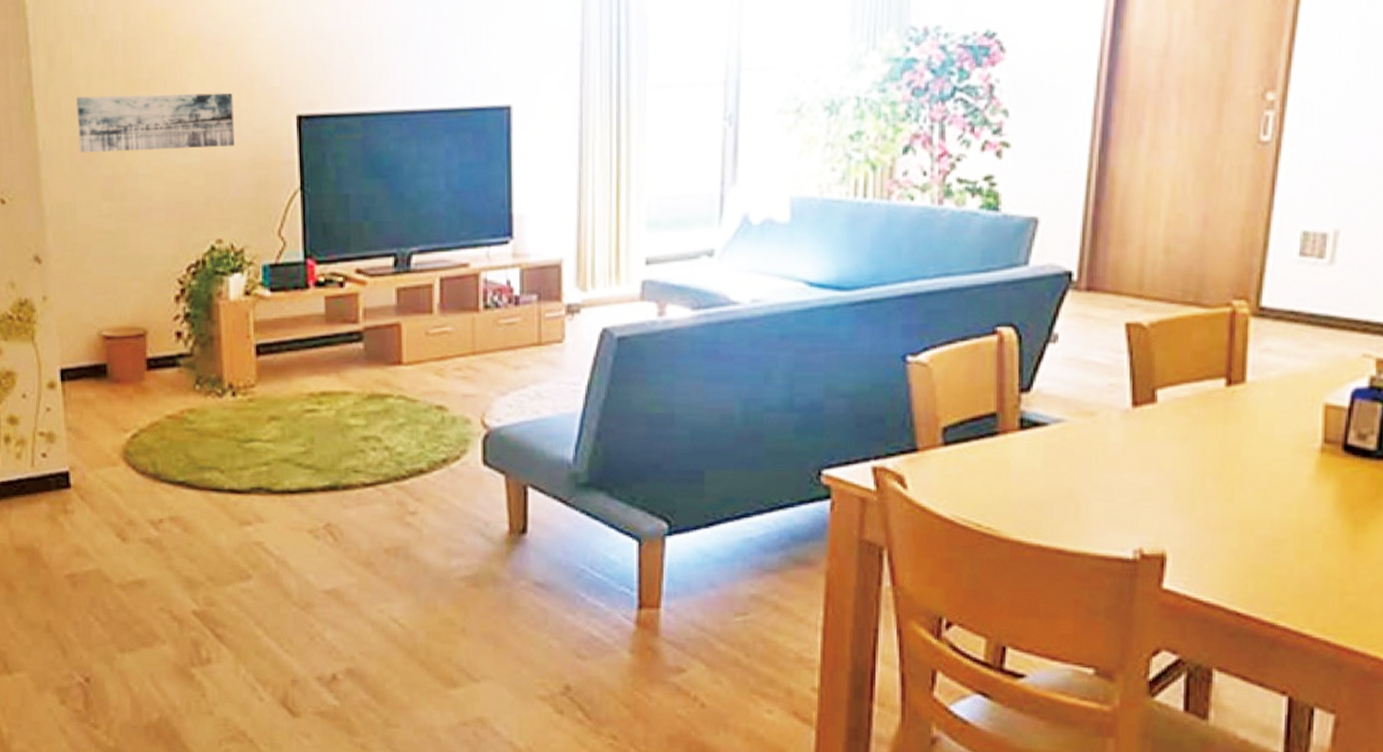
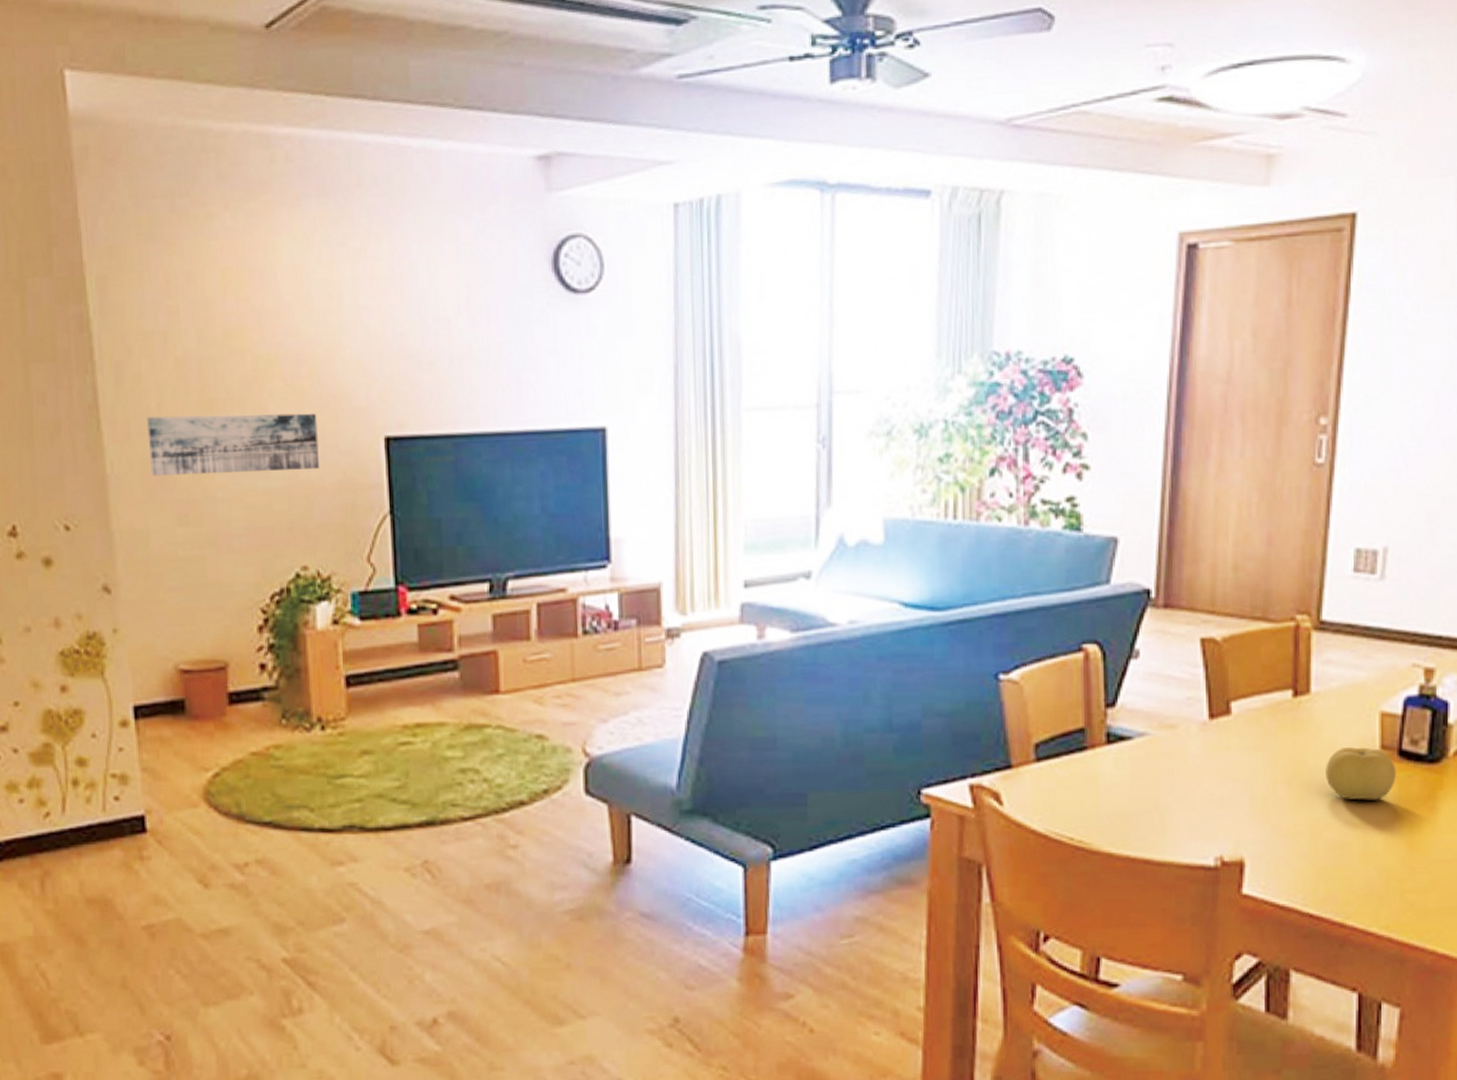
fruit: none [1260,439,1340,496] -> present [1326,746,1396,800]

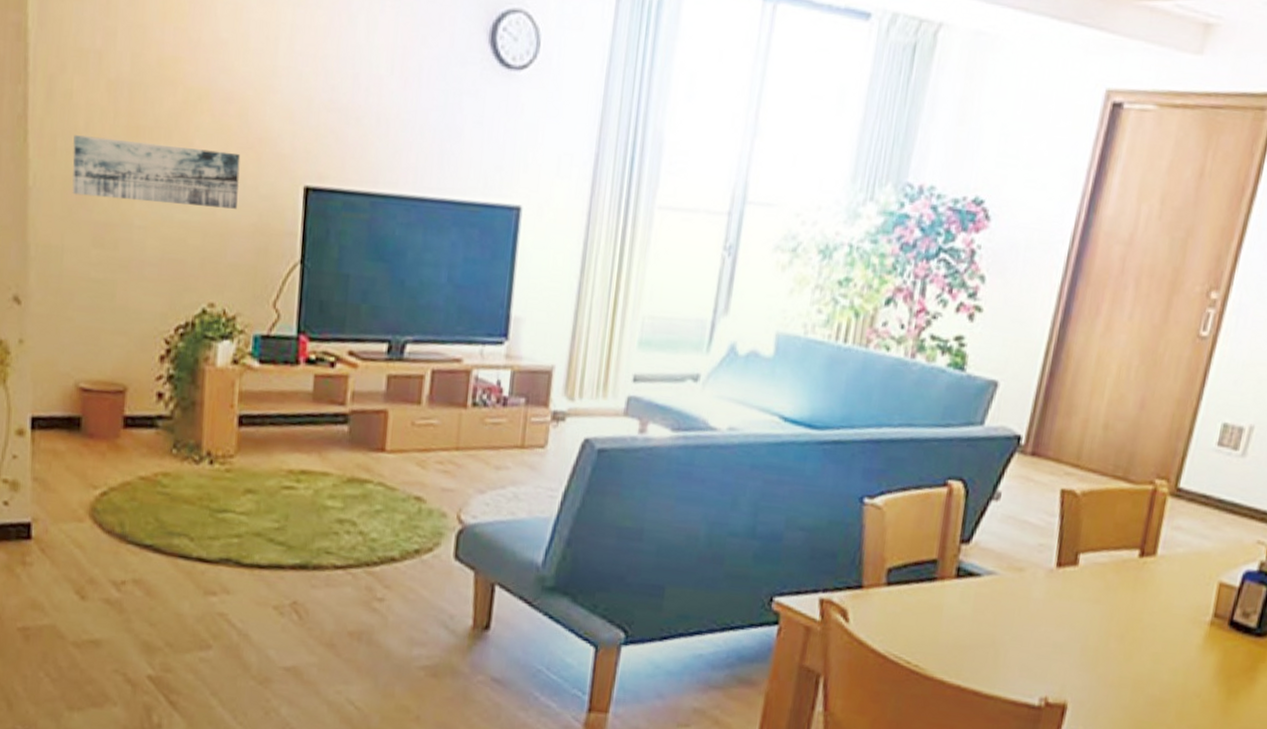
fruit: present [1326,746,1396,800] -> none [1156,610,1224,665]

